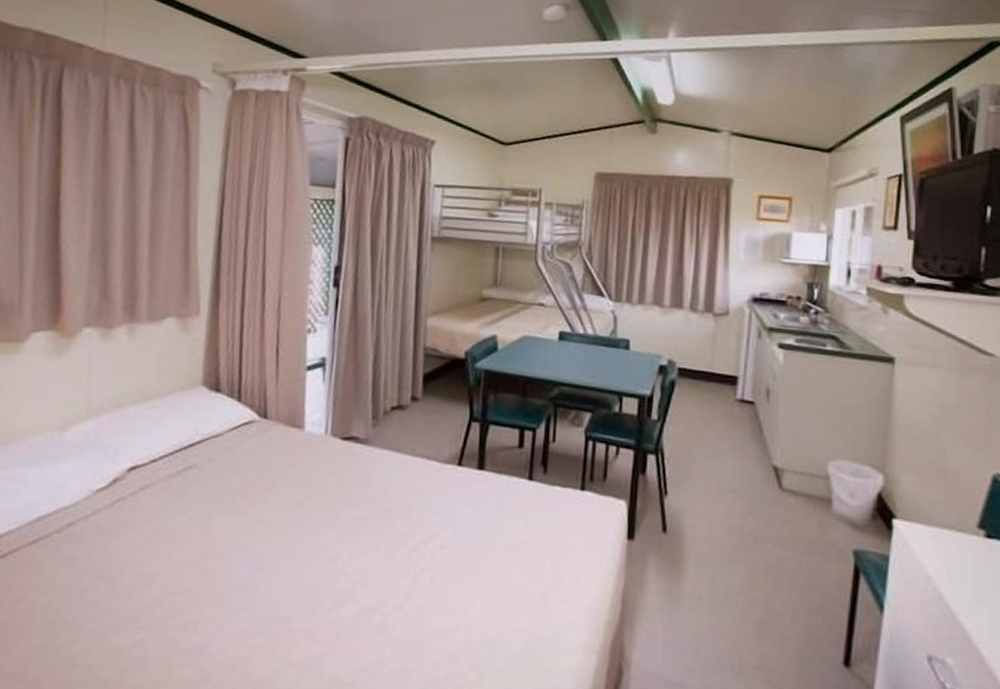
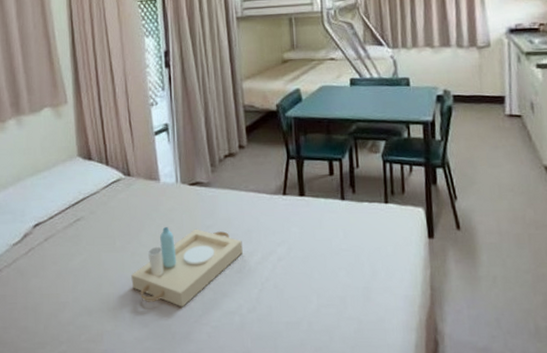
serving tray: none [247,489,398,597] -> present [131,227,243,308]

